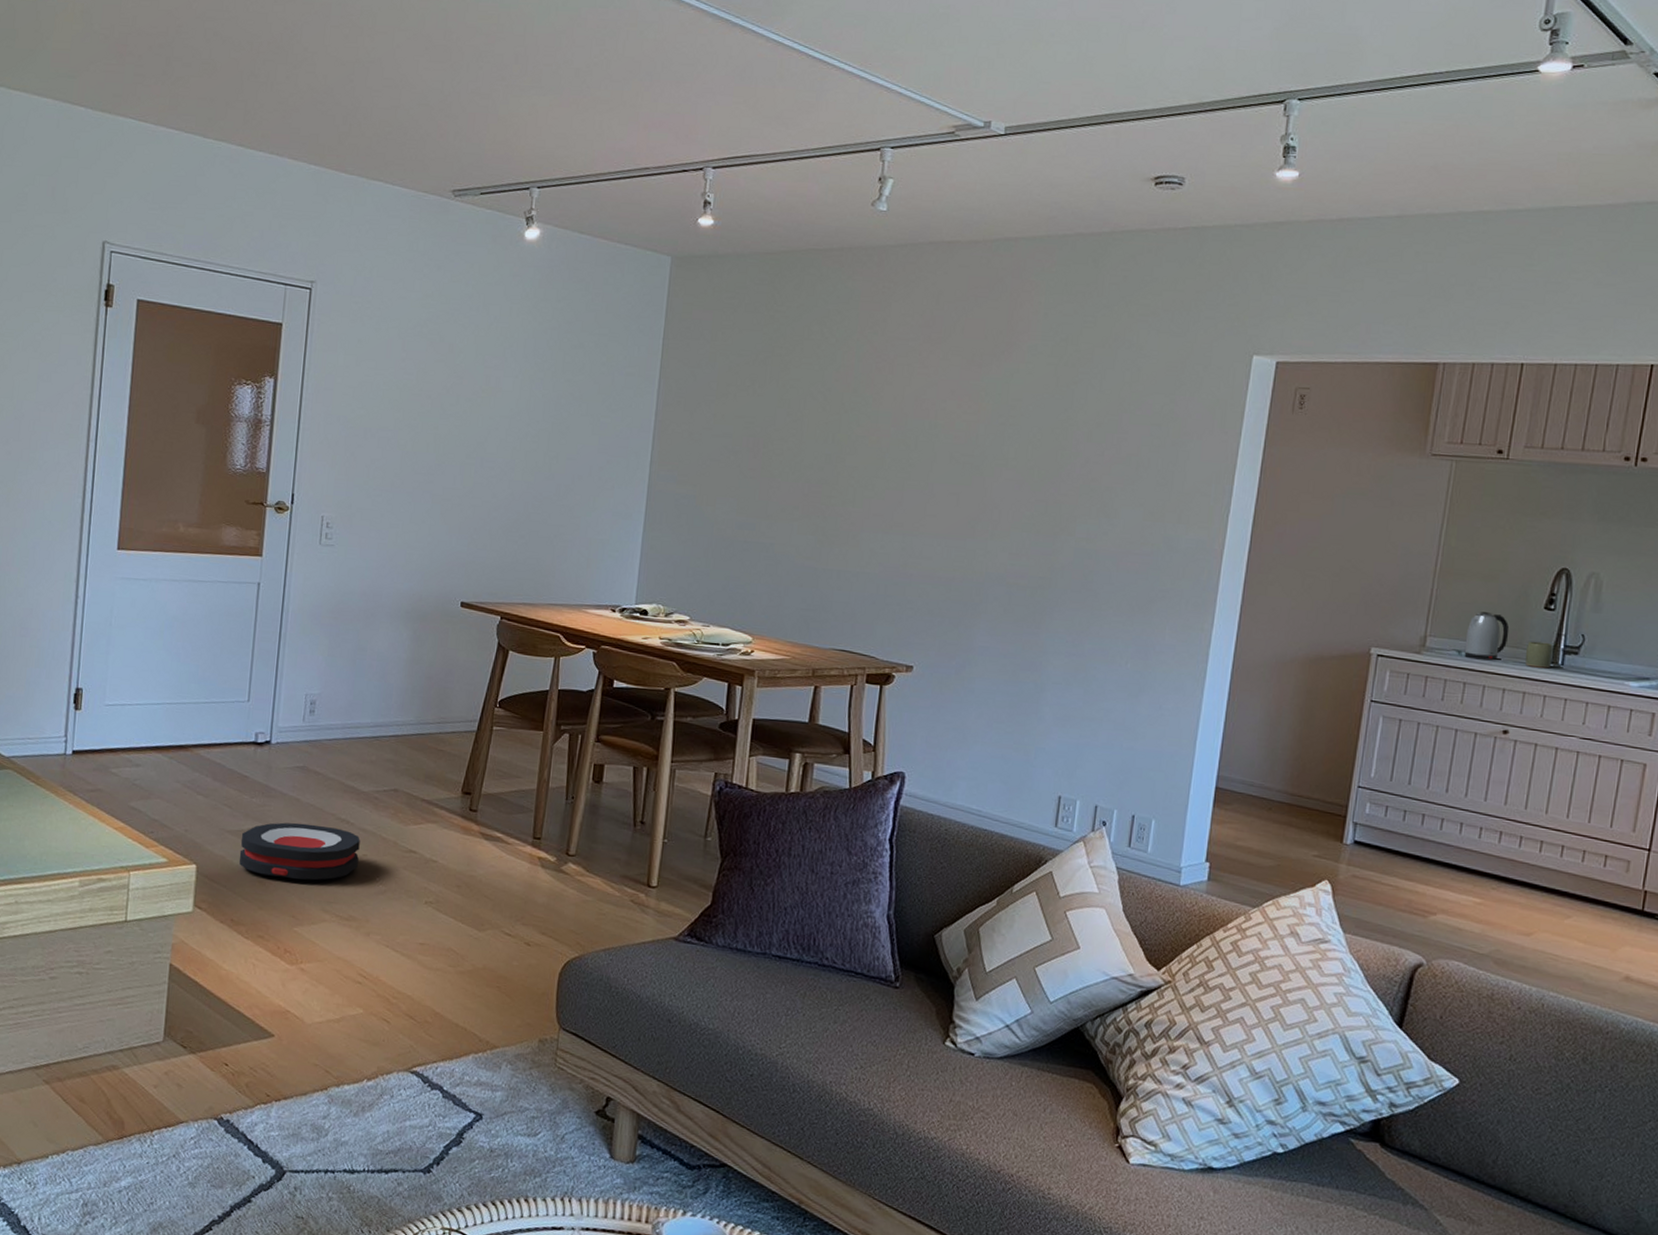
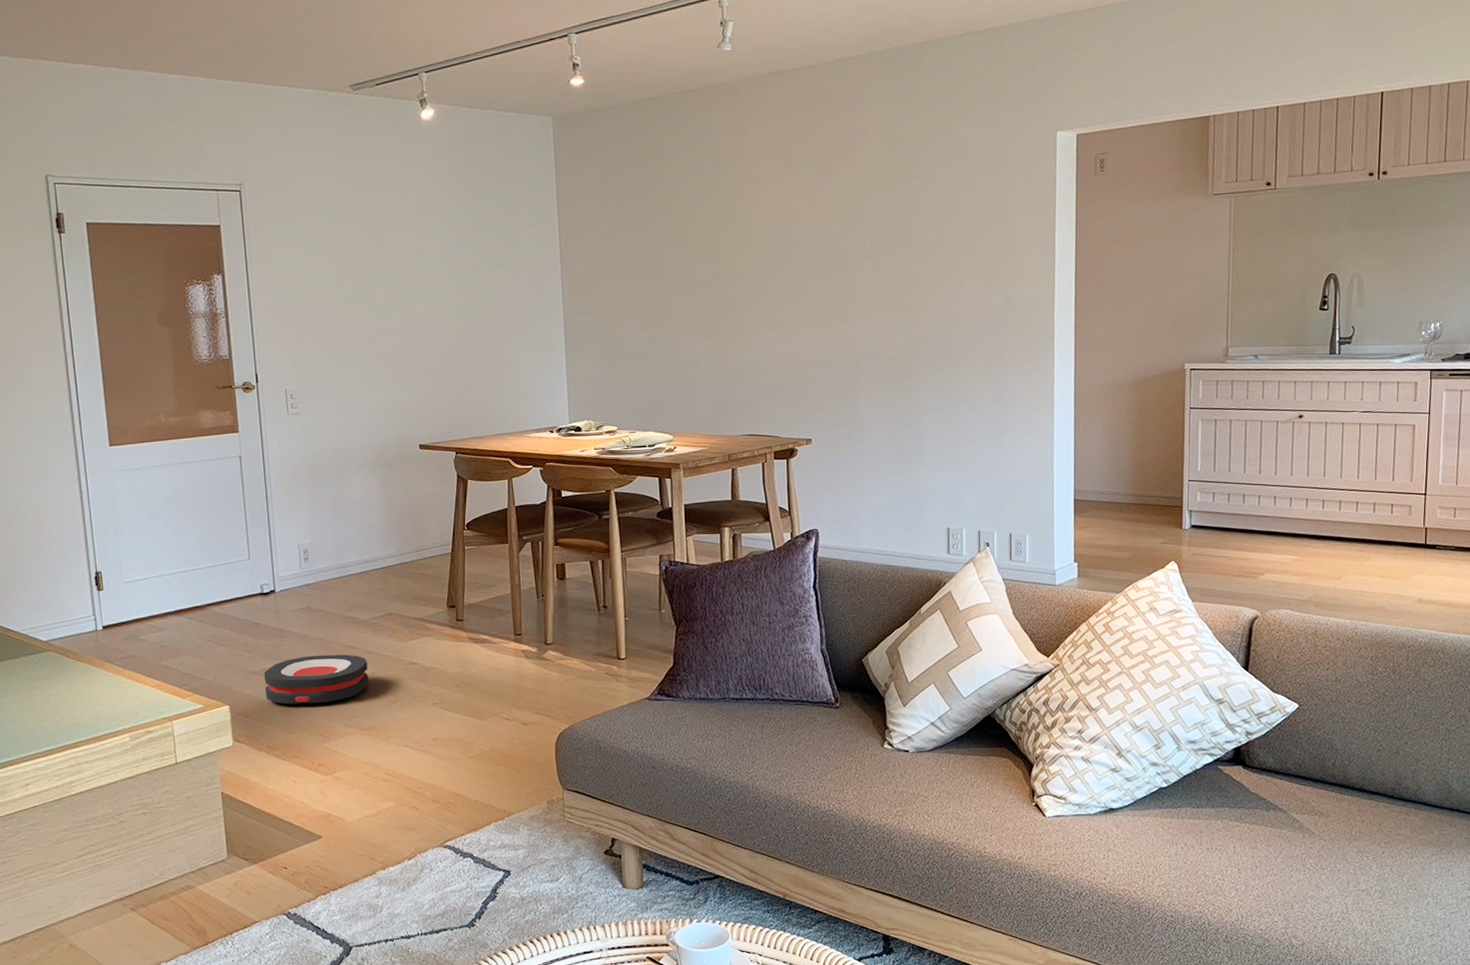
kettle: present [1464,612,1510,661] -> none [1259,320,1294,360]
mug: present [1525,641,1554,669] -> none [1308,337,1332,360]

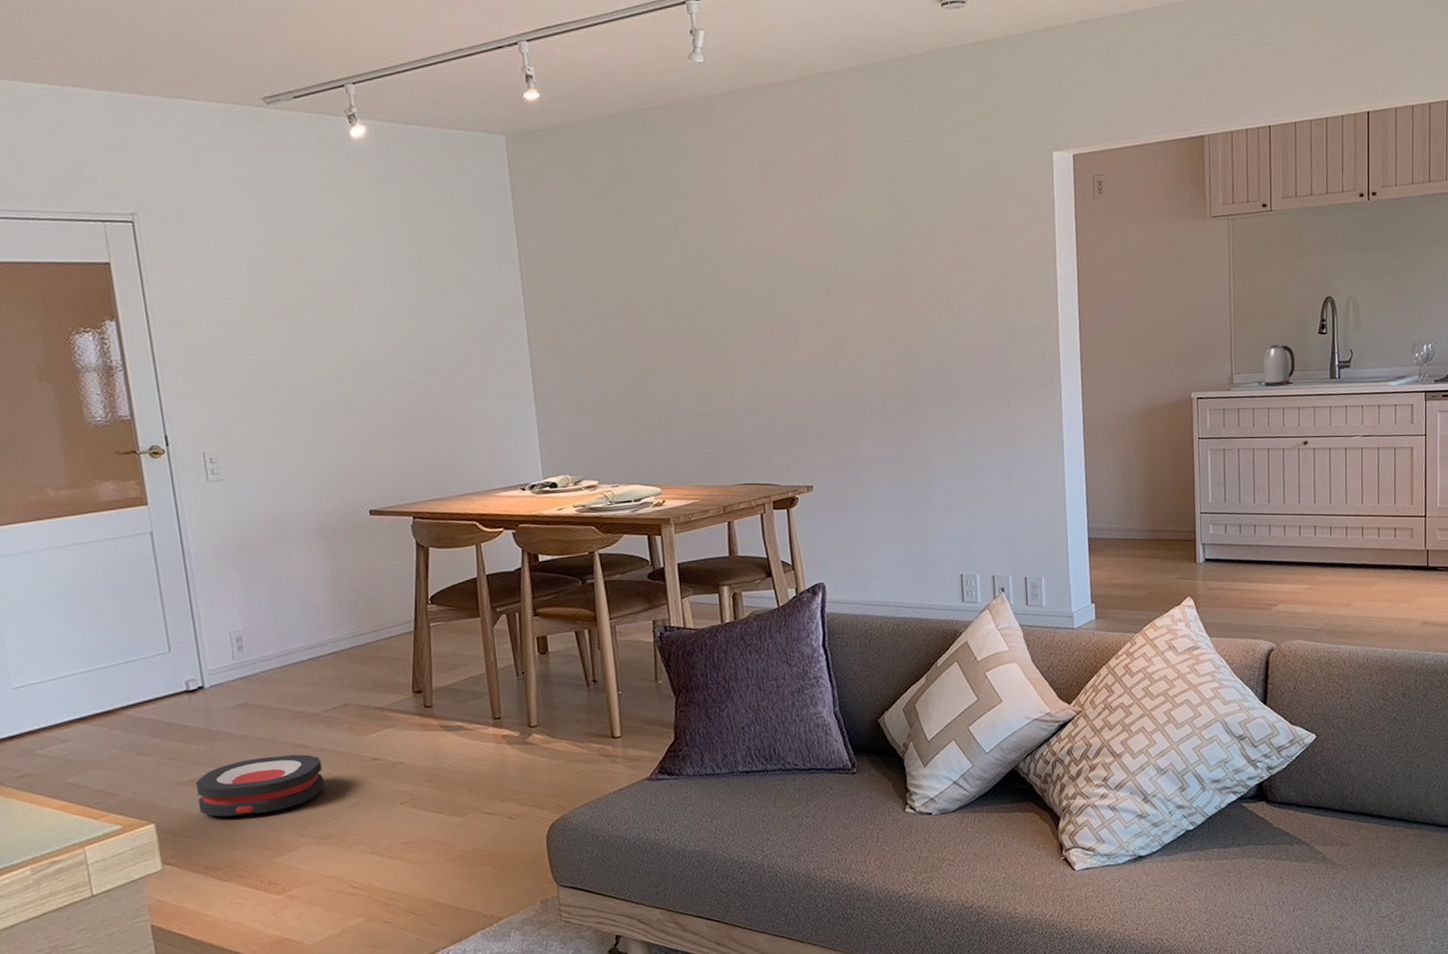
kettle: none [1259,320,1294,360] -> present [1262,345,1296,387]

